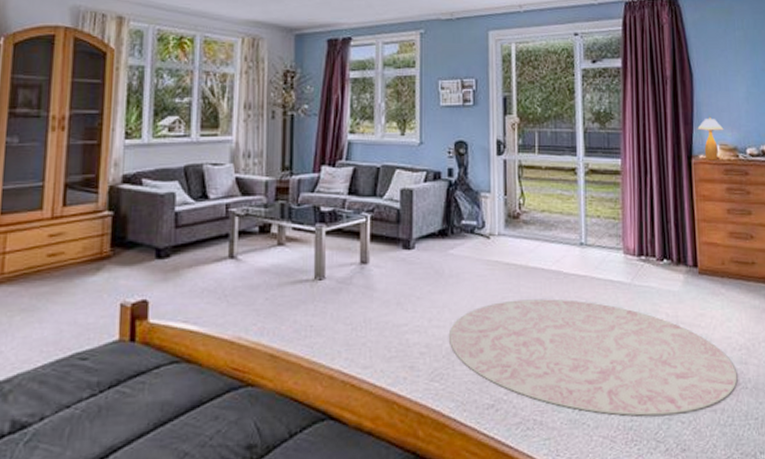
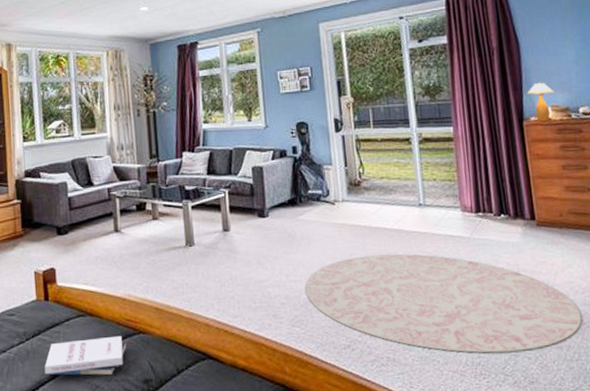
books: none [119,388,229,439] -> present [44,335,126,375]

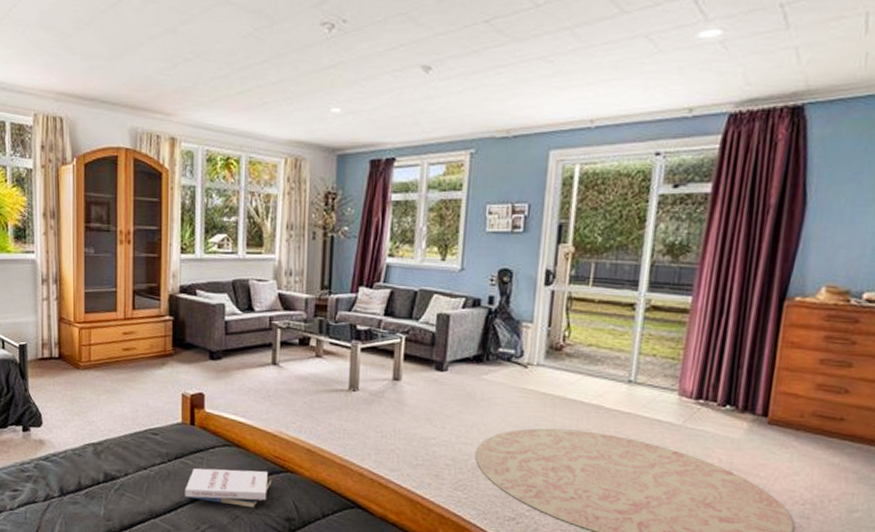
table lamp: present [527,81,555,122] -> none [799,253,837,304]

